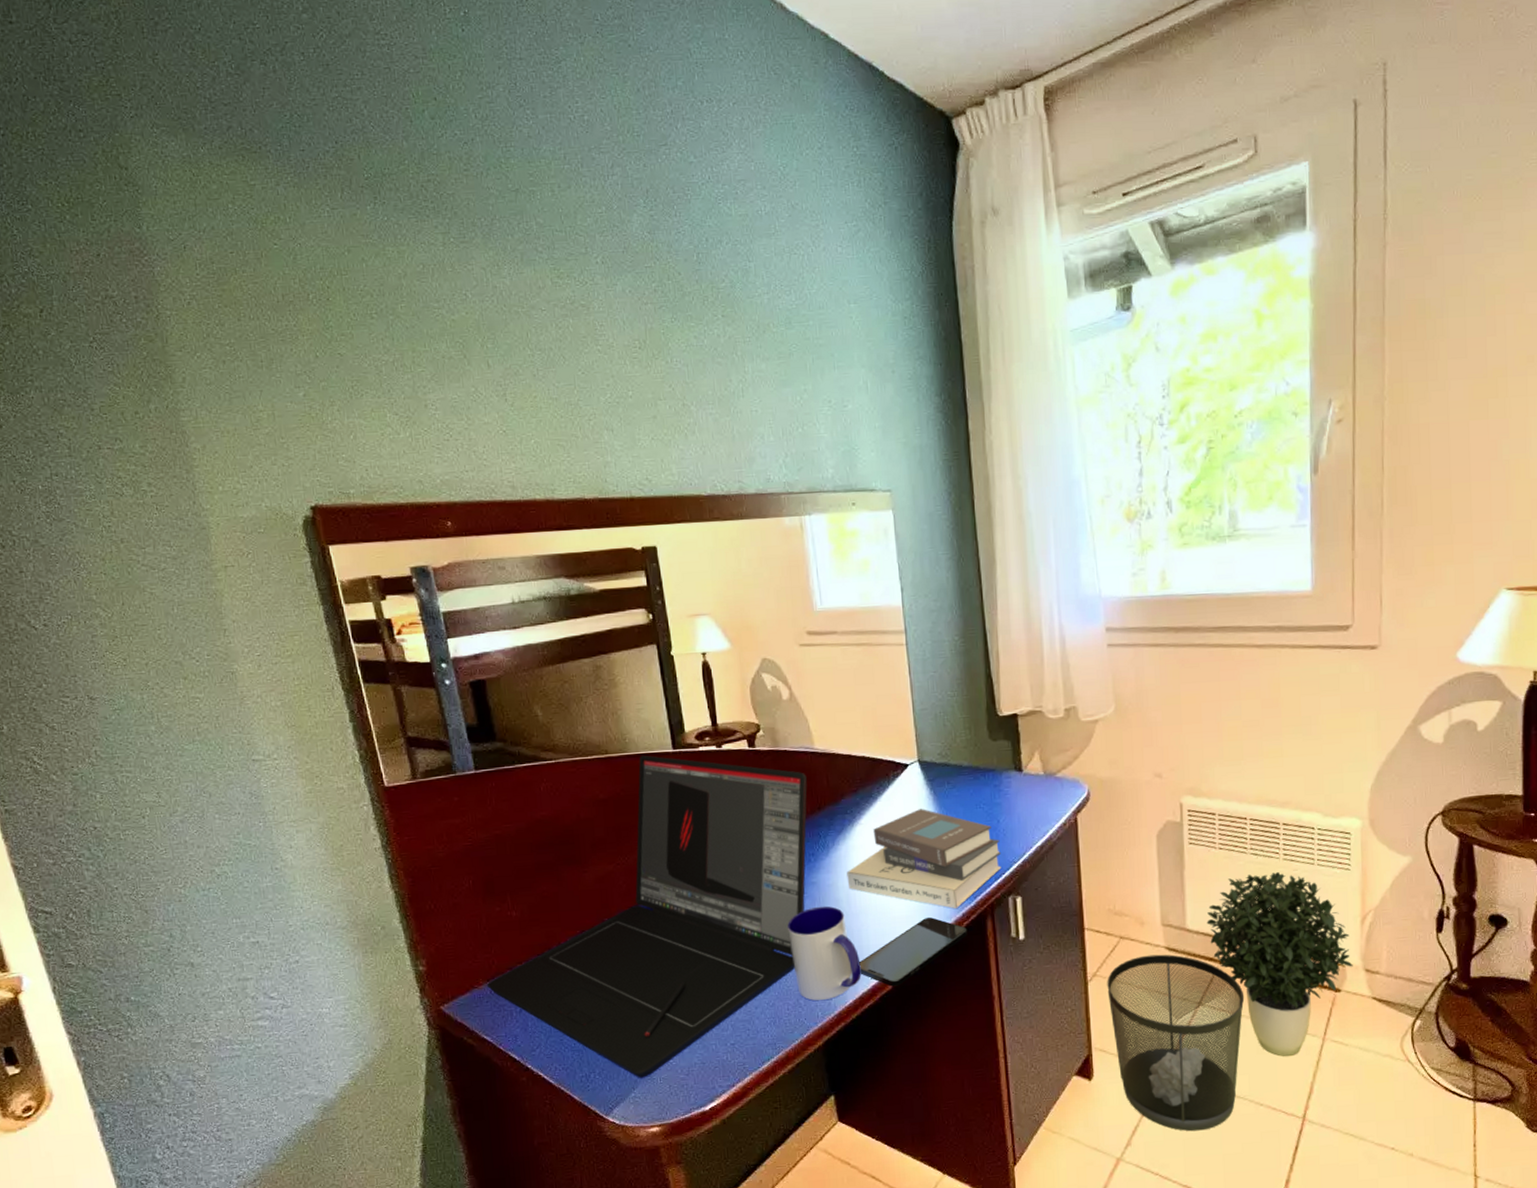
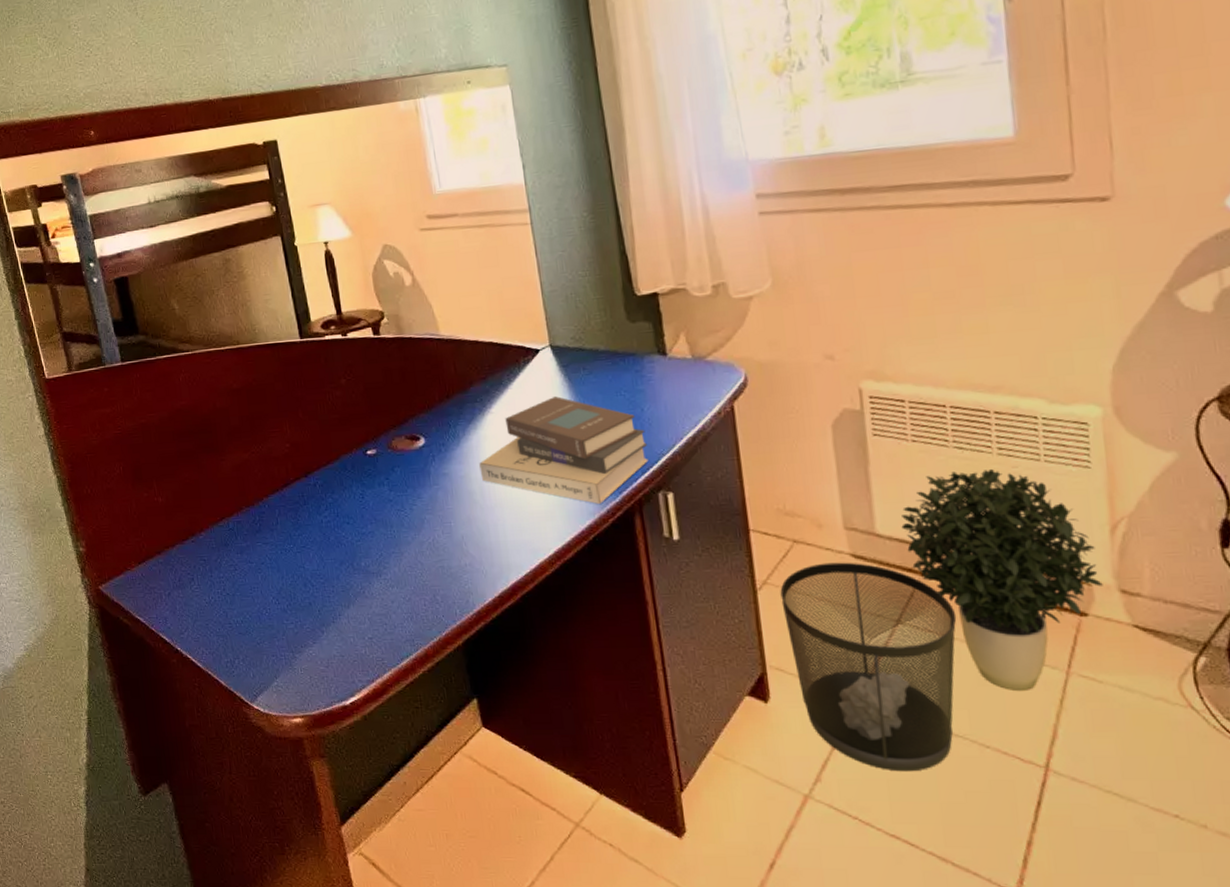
laptop: present [486,755,807,1078] -> none [138,344,438,667]
mug: present [786,906,862,1001] -> none [419,498,500,598]
phone: present [859,916,968,987] -> none [497,512,614,586]

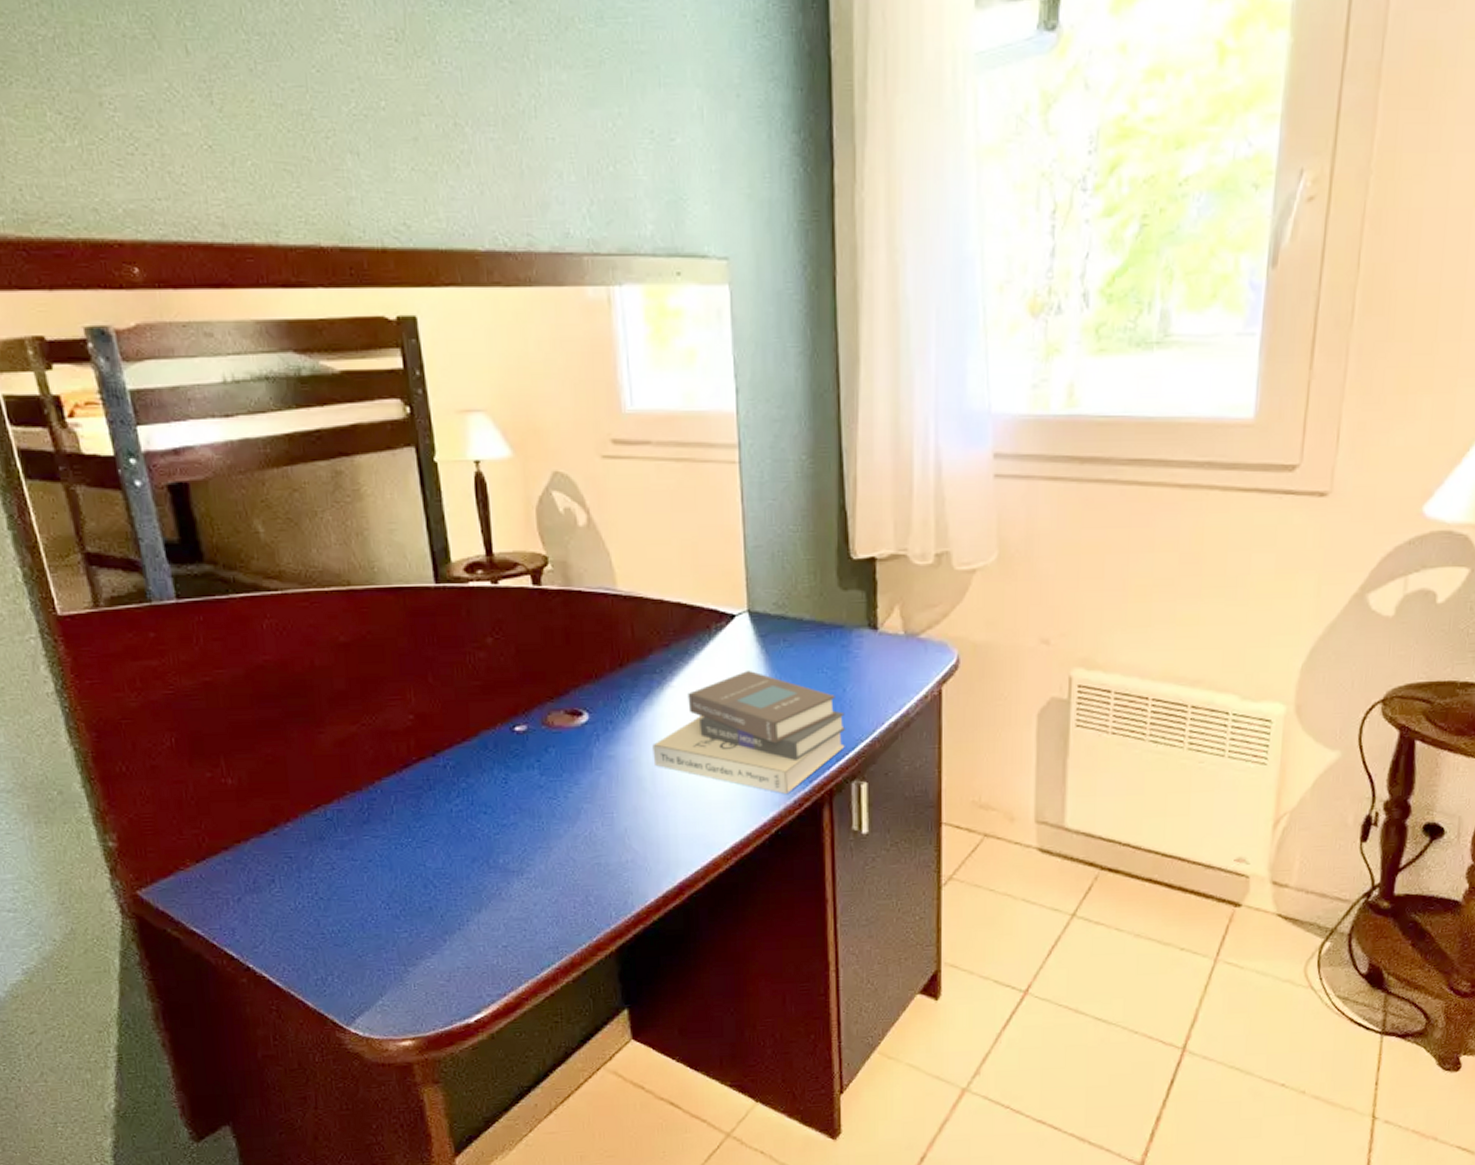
waste bin: present [780,562,957,772] -> none [964,856,1127,1061]
potted plant: present [901,469,1103,690] -> none [1089,764,1259,979]

